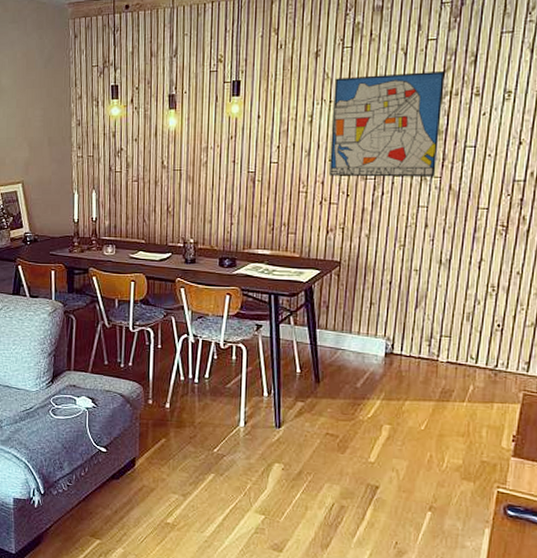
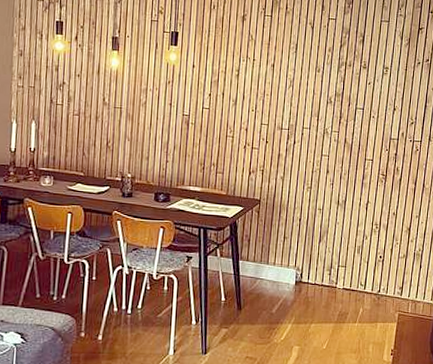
wall art: present [329,71,445,177] -> none [252,40,342,131]

